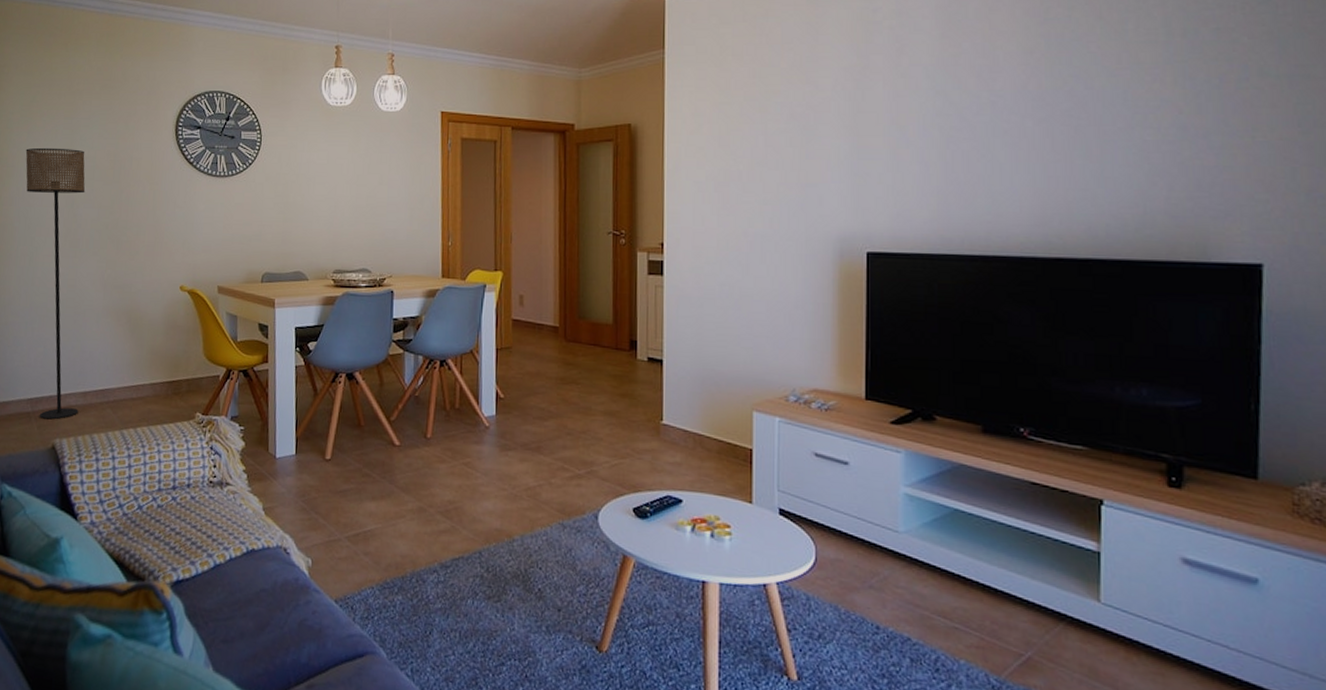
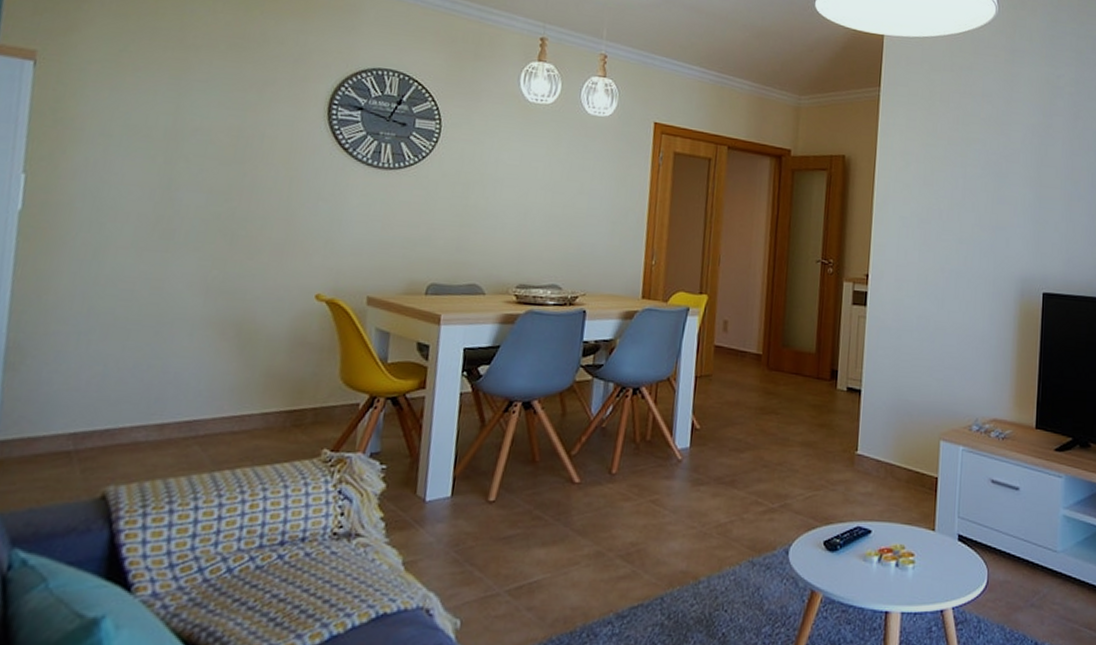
floor lamp: present [25,147,86,420] -> none [86,109,195,461]

